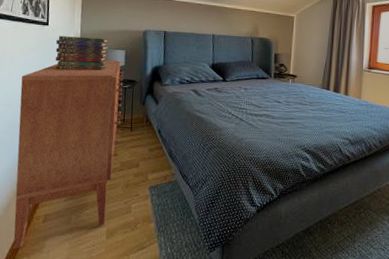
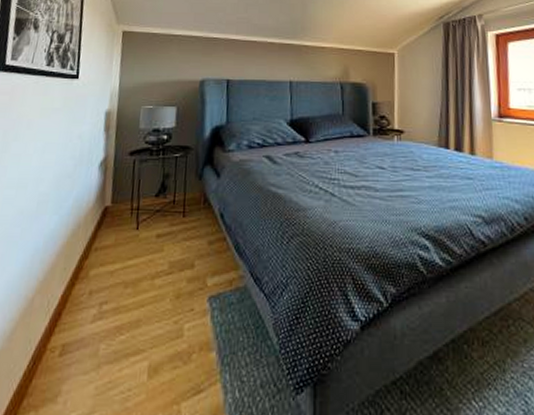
dresser: present [13,60,123,249] -> none [16,120,174,398]
book stack: present [55,36,110,71] -> none [84,91,157,137]

